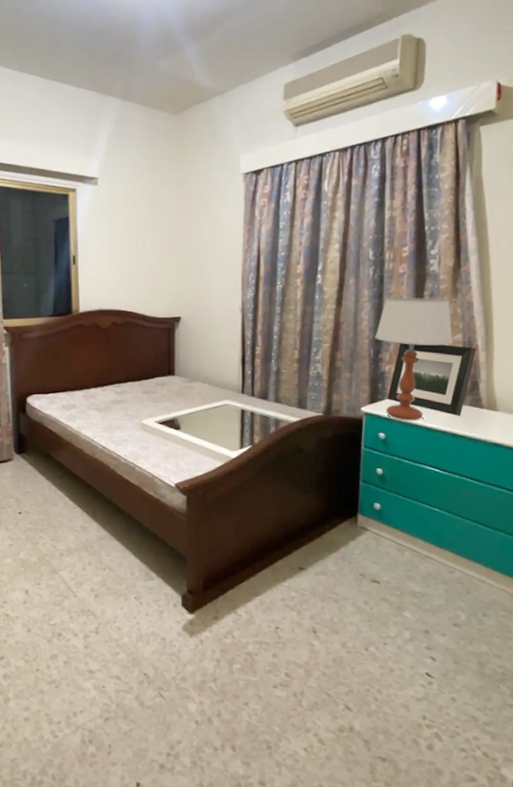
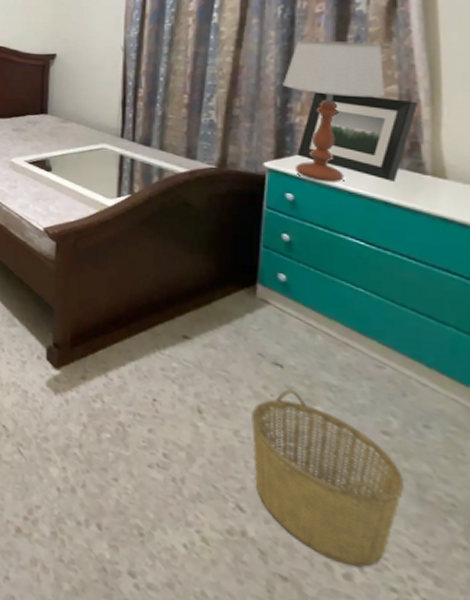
basket: none [356,600,470,737] -> present [252,388,405,567]

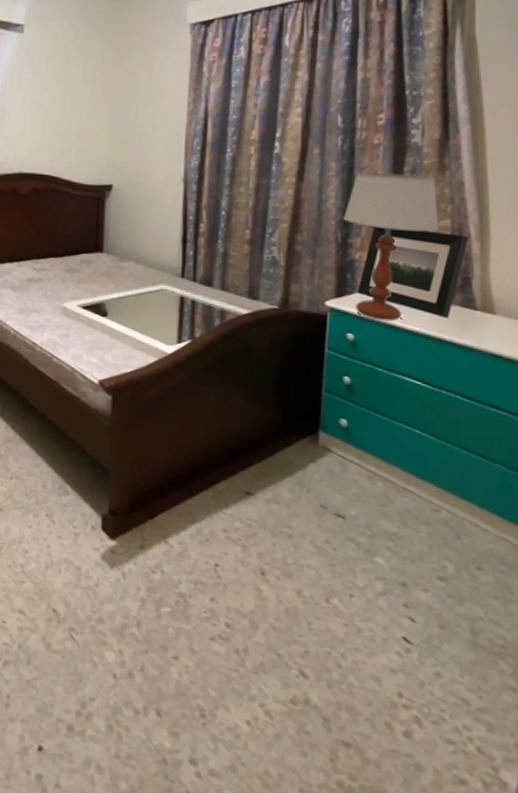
basket: present [252,388,405,567] -> none [315,540,460,722]

